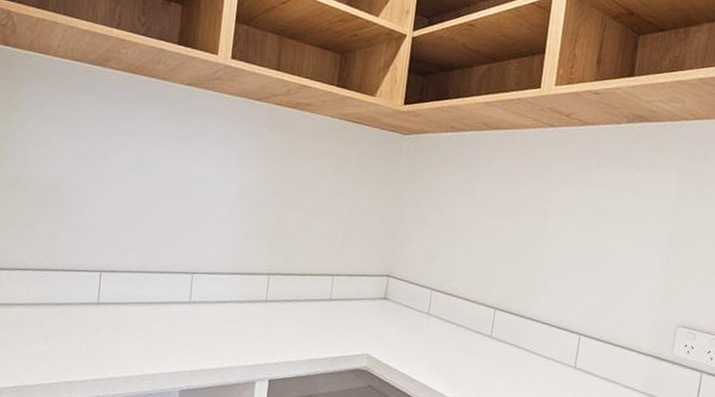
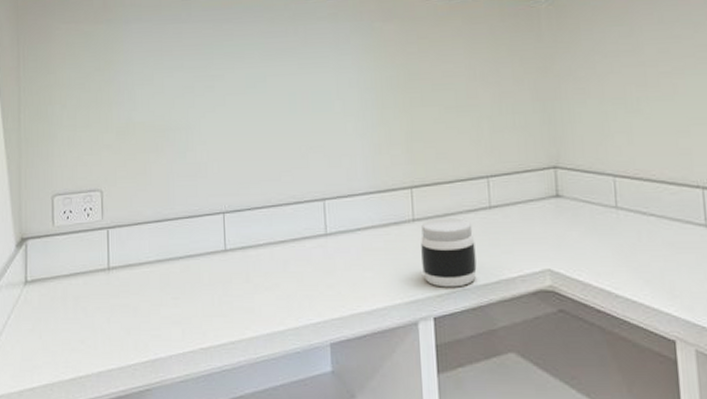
jar: none [266,302,314,359] -> present [421,218,477,288]

